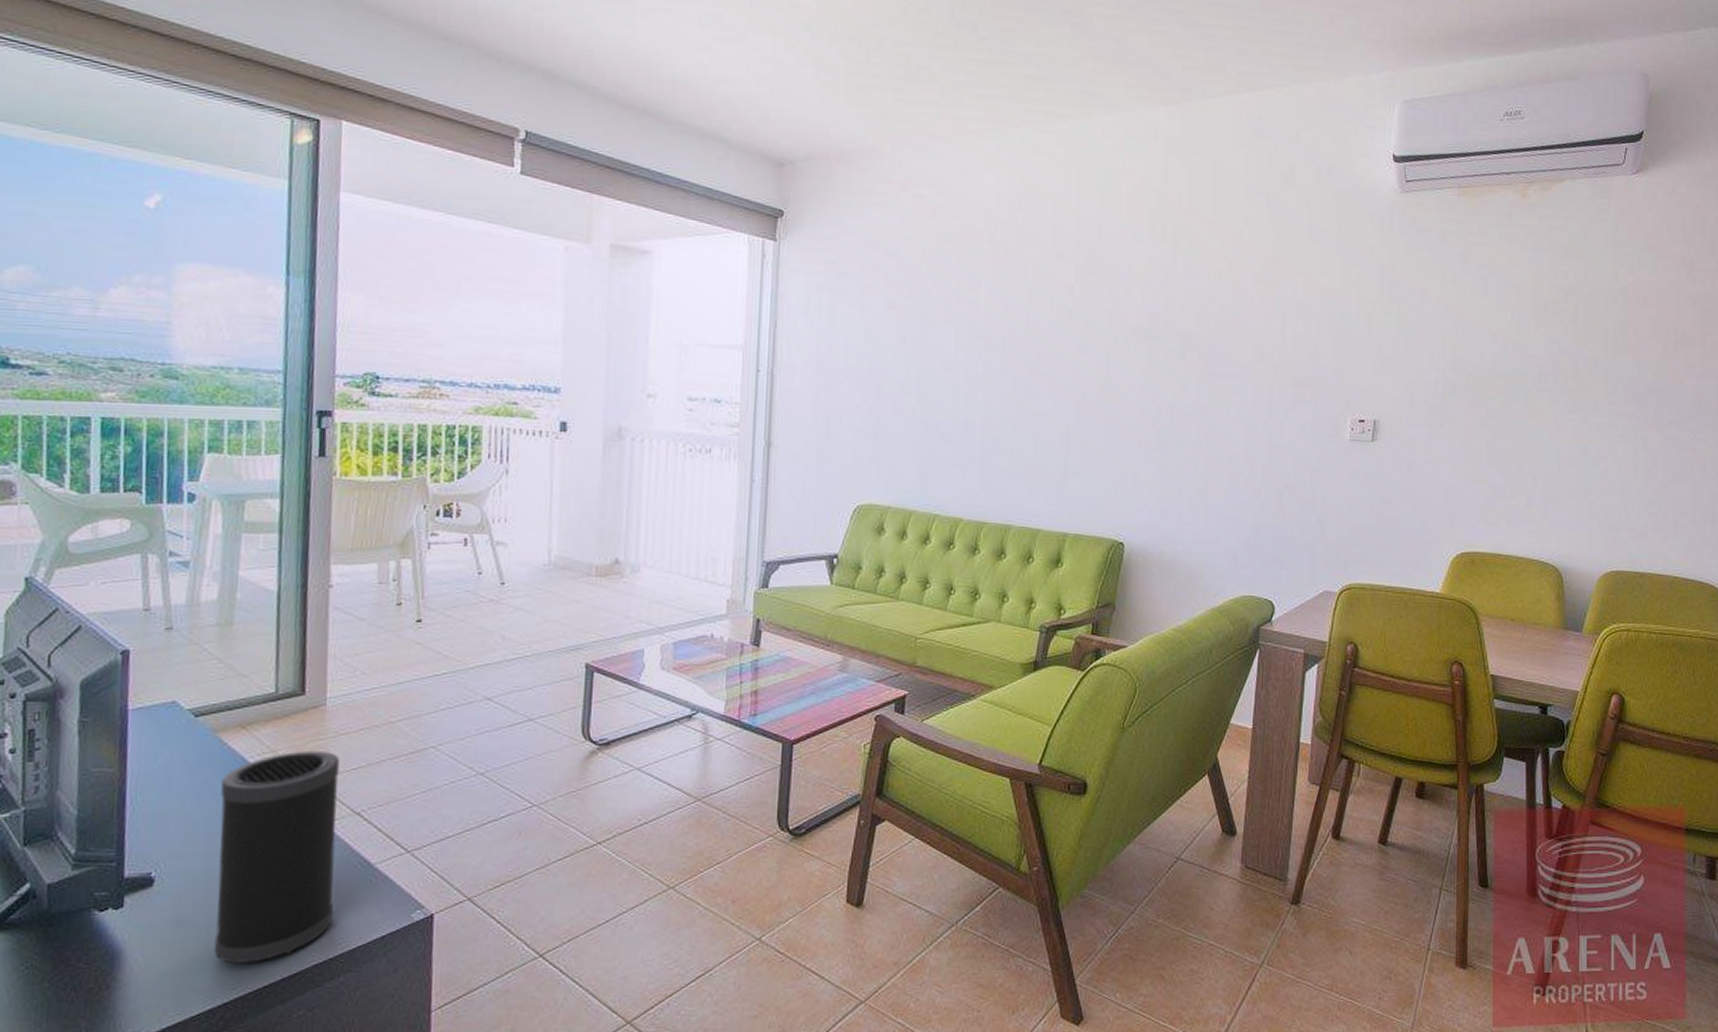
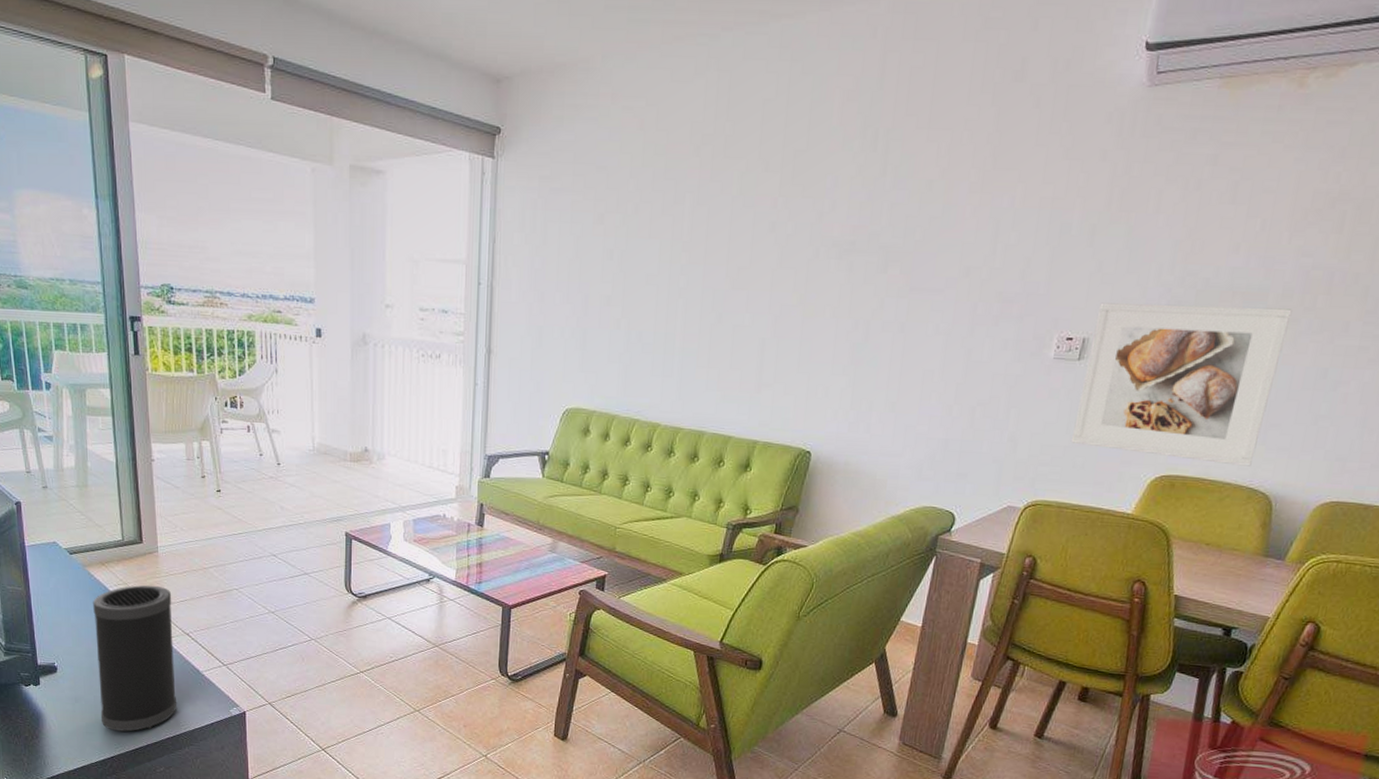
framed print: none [1375,386,1549,540] -> present [1070,302,1292,467]

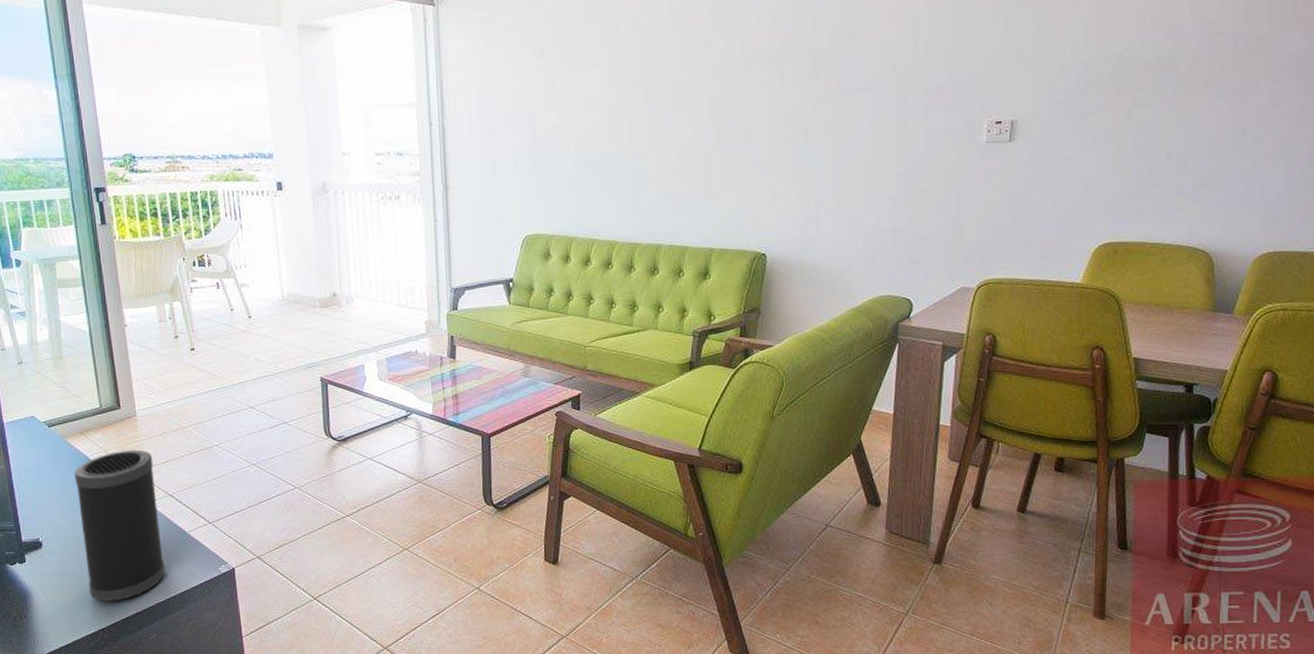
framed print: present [1070,302,1292,467] -> none [1013,74,1204,227]

